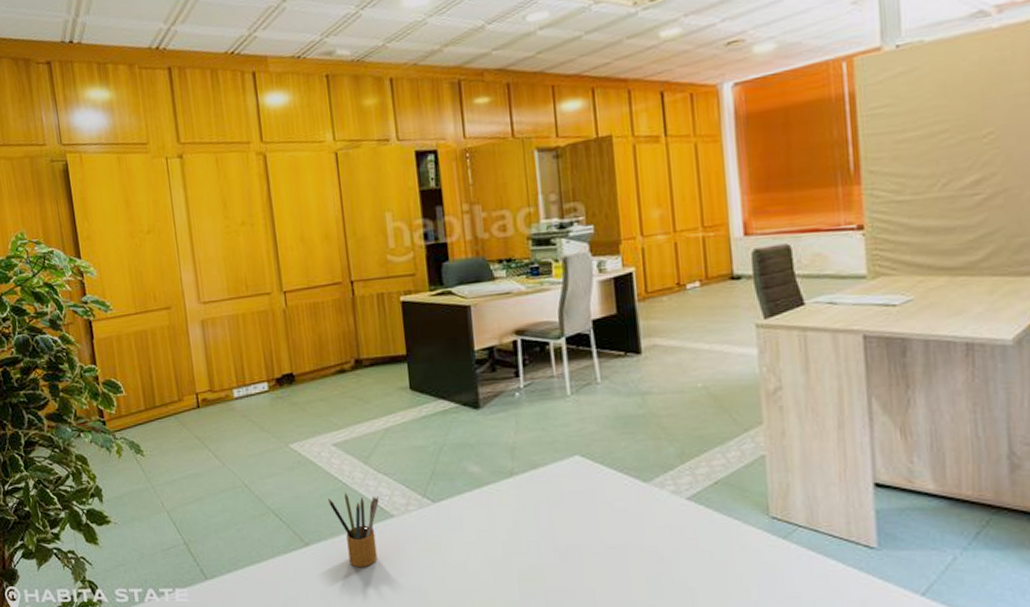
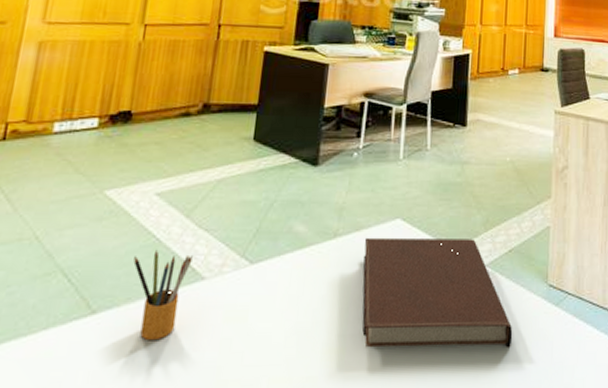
notebook: none [543,472,732,581] -> present [362,237,513,349]

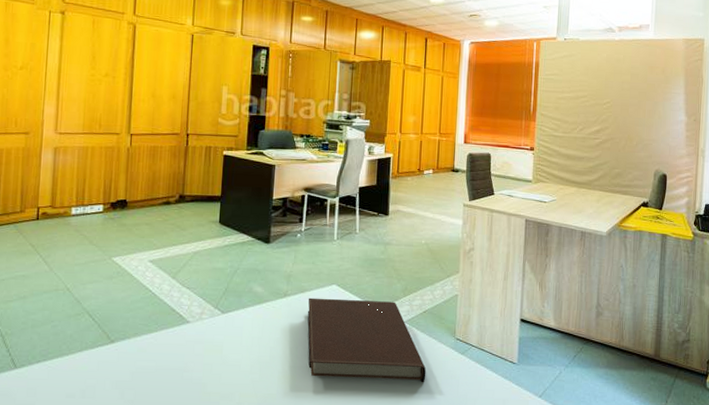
pencil box: present [133,249,193,341] -> none [137,300,179,363]

